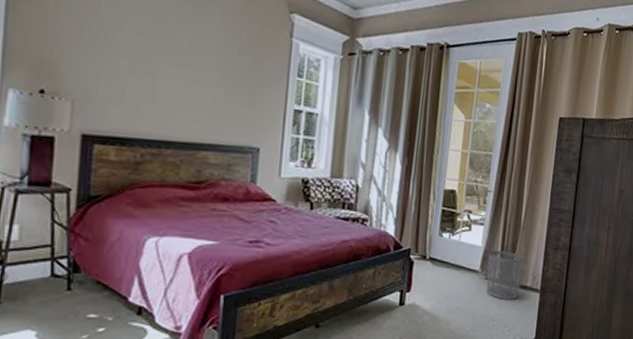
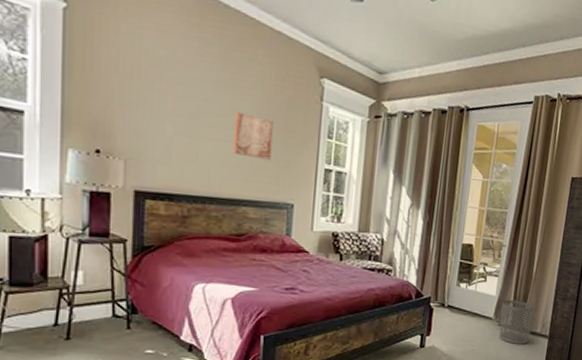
wall art: none [193,48,239,101] -> present [233,111,274,160]

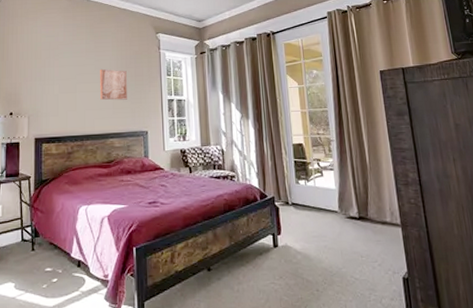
waste bin: present [499,299,535,344] -> none [343,191,381,236]

